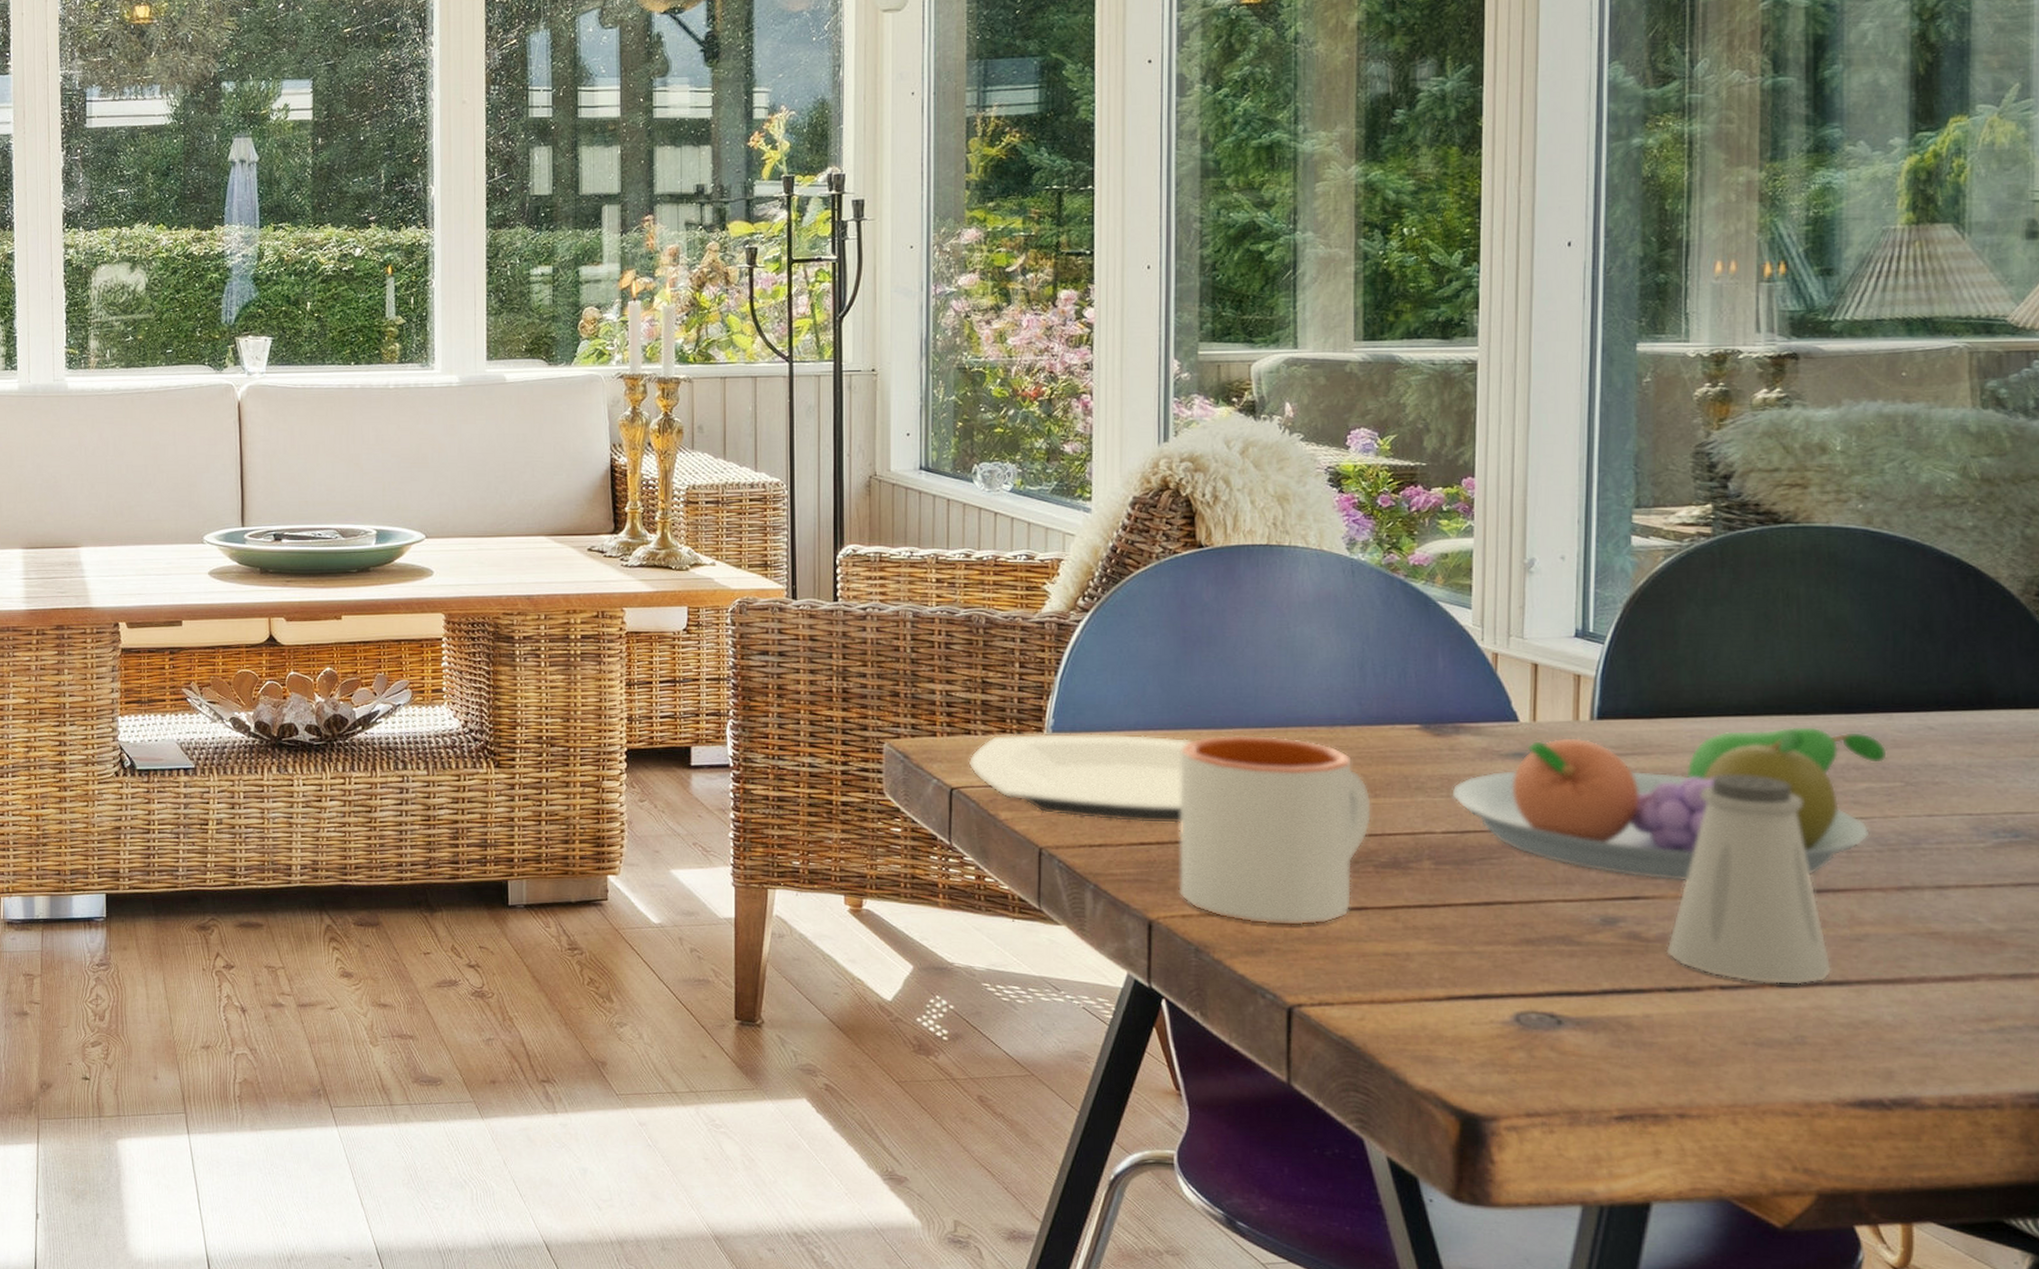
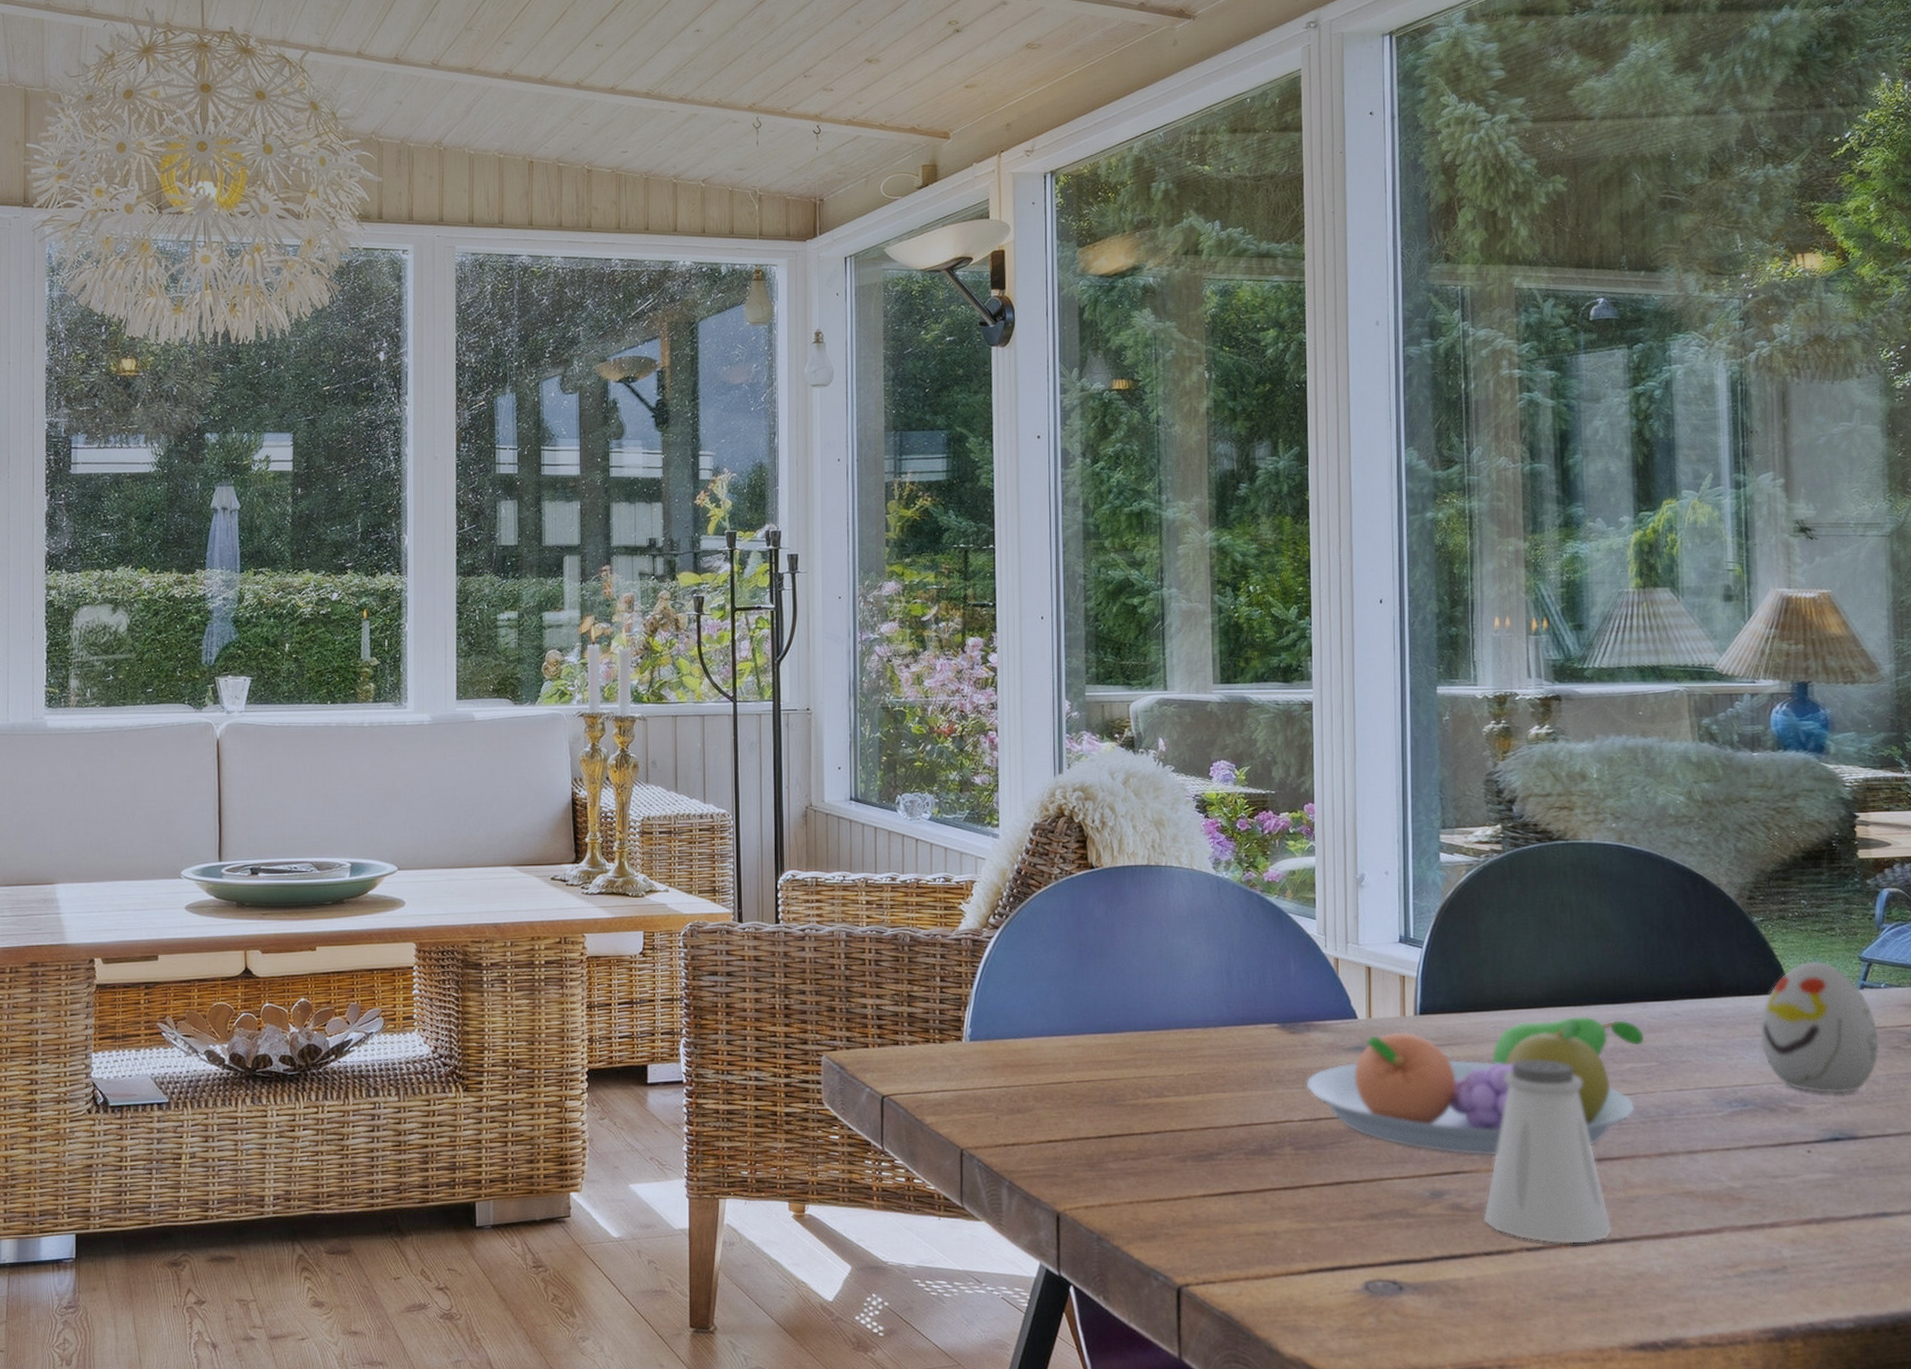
plate: present [968,733,1195,824] -> none [897,1040,1092,1122]
mug: present [1178,734,1373,926] -> none [1080,1037,1242,1212]

